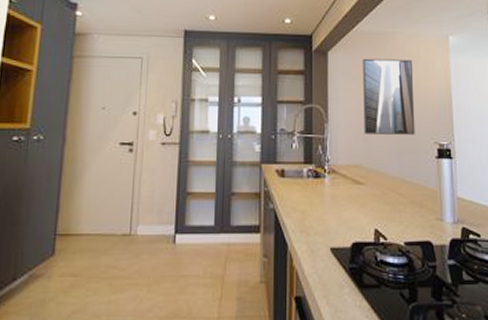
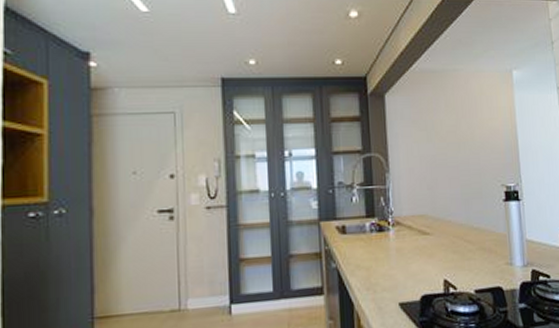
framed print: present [363,58,415,135] -> none [423,98,482,181]

